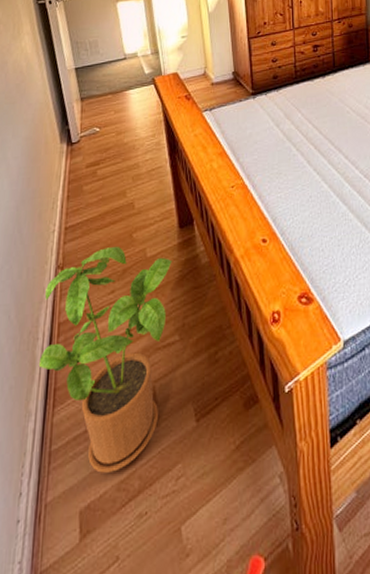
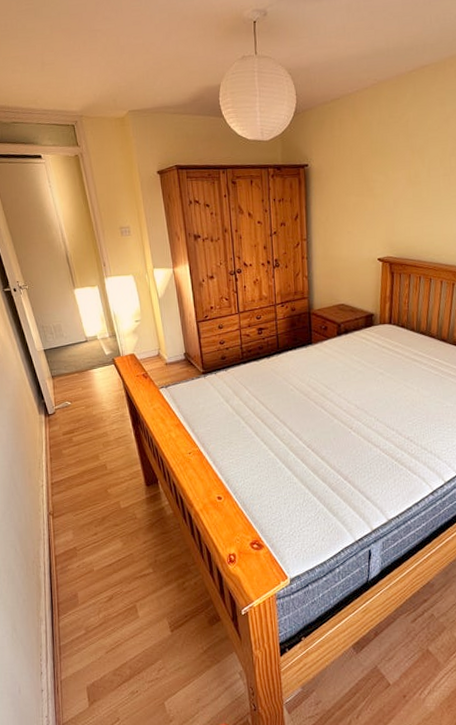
house plant: present [38,246,172,473] -> none [42,498,142,663]

